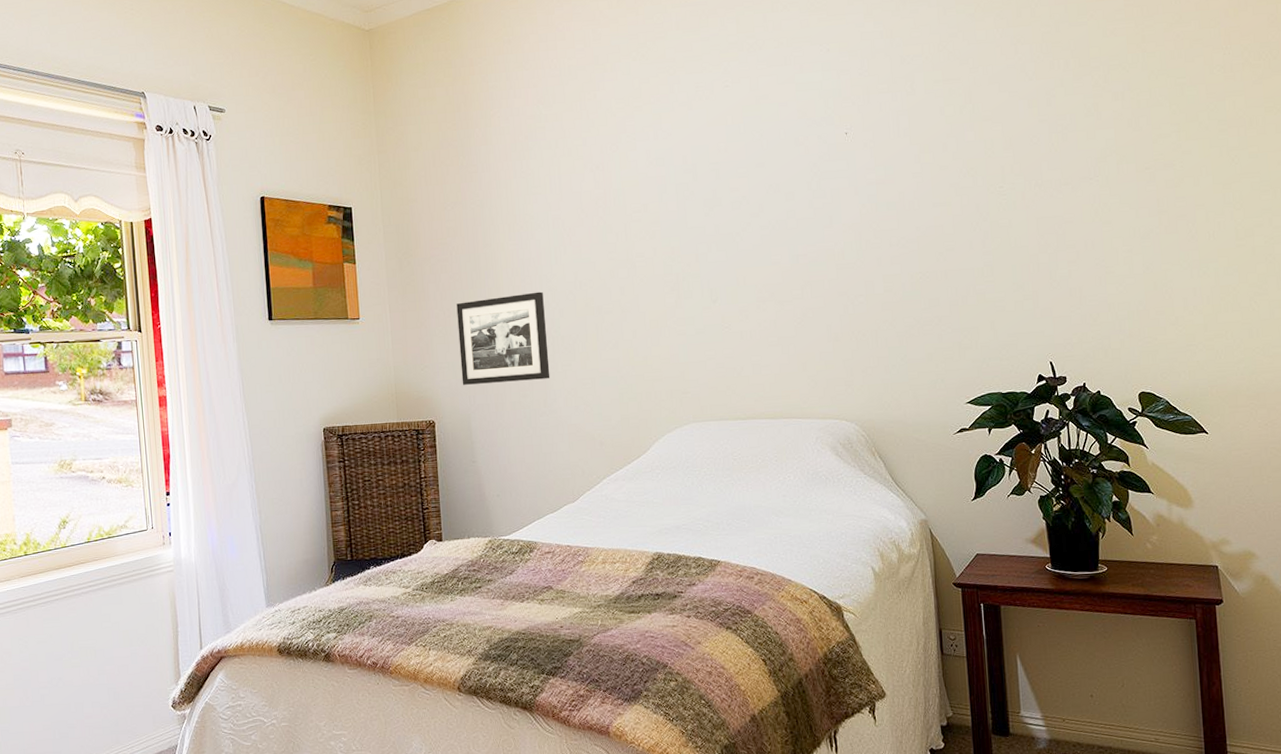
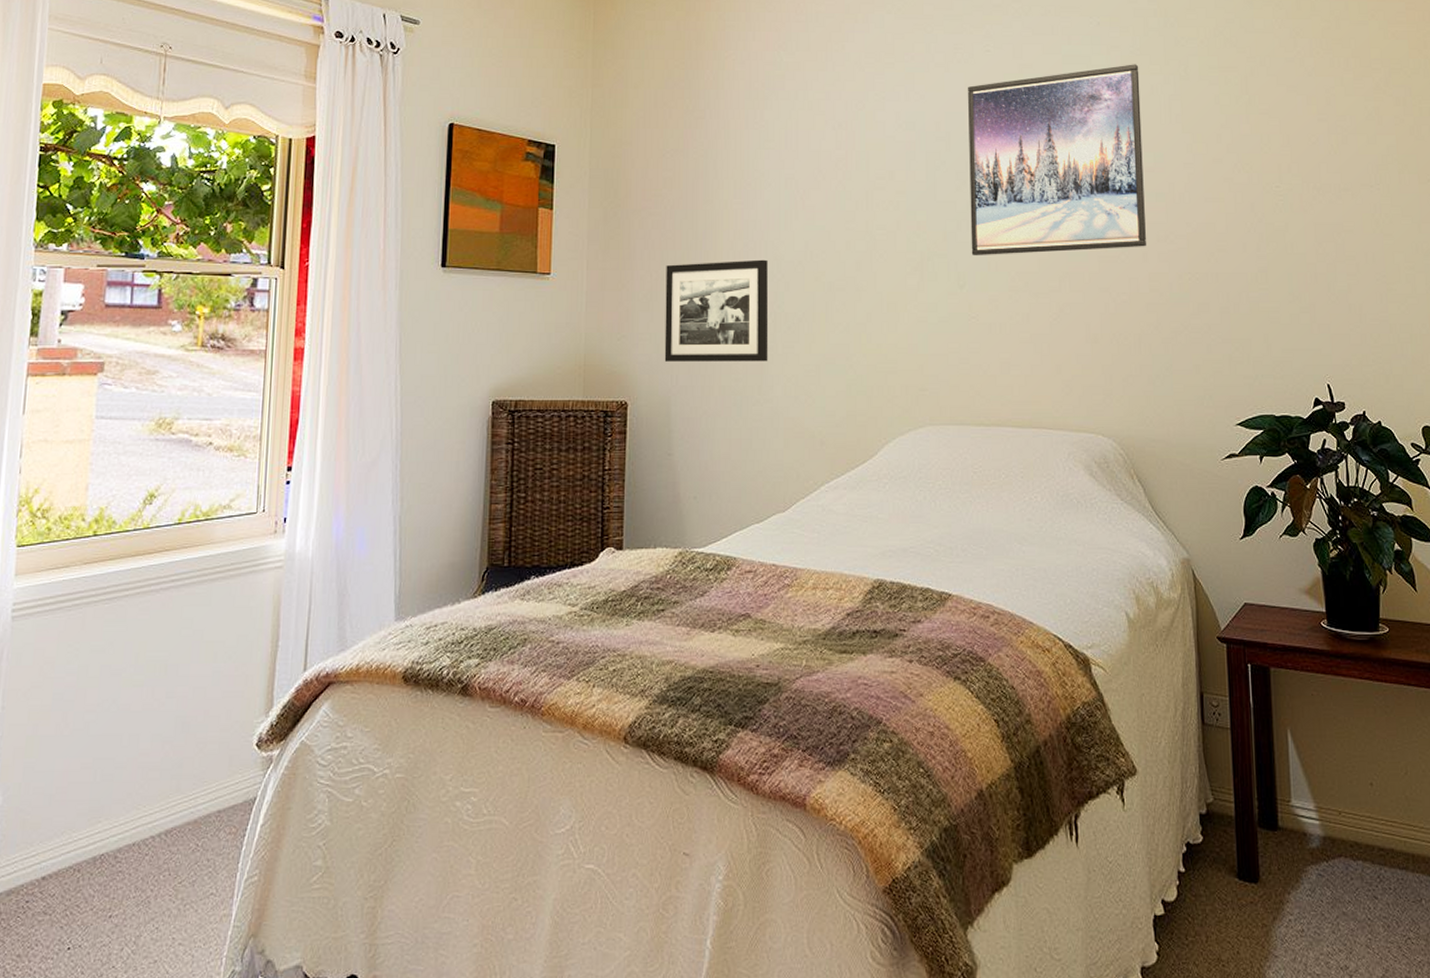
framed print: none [710,85,880,274] -> present [968,64,1146,256]

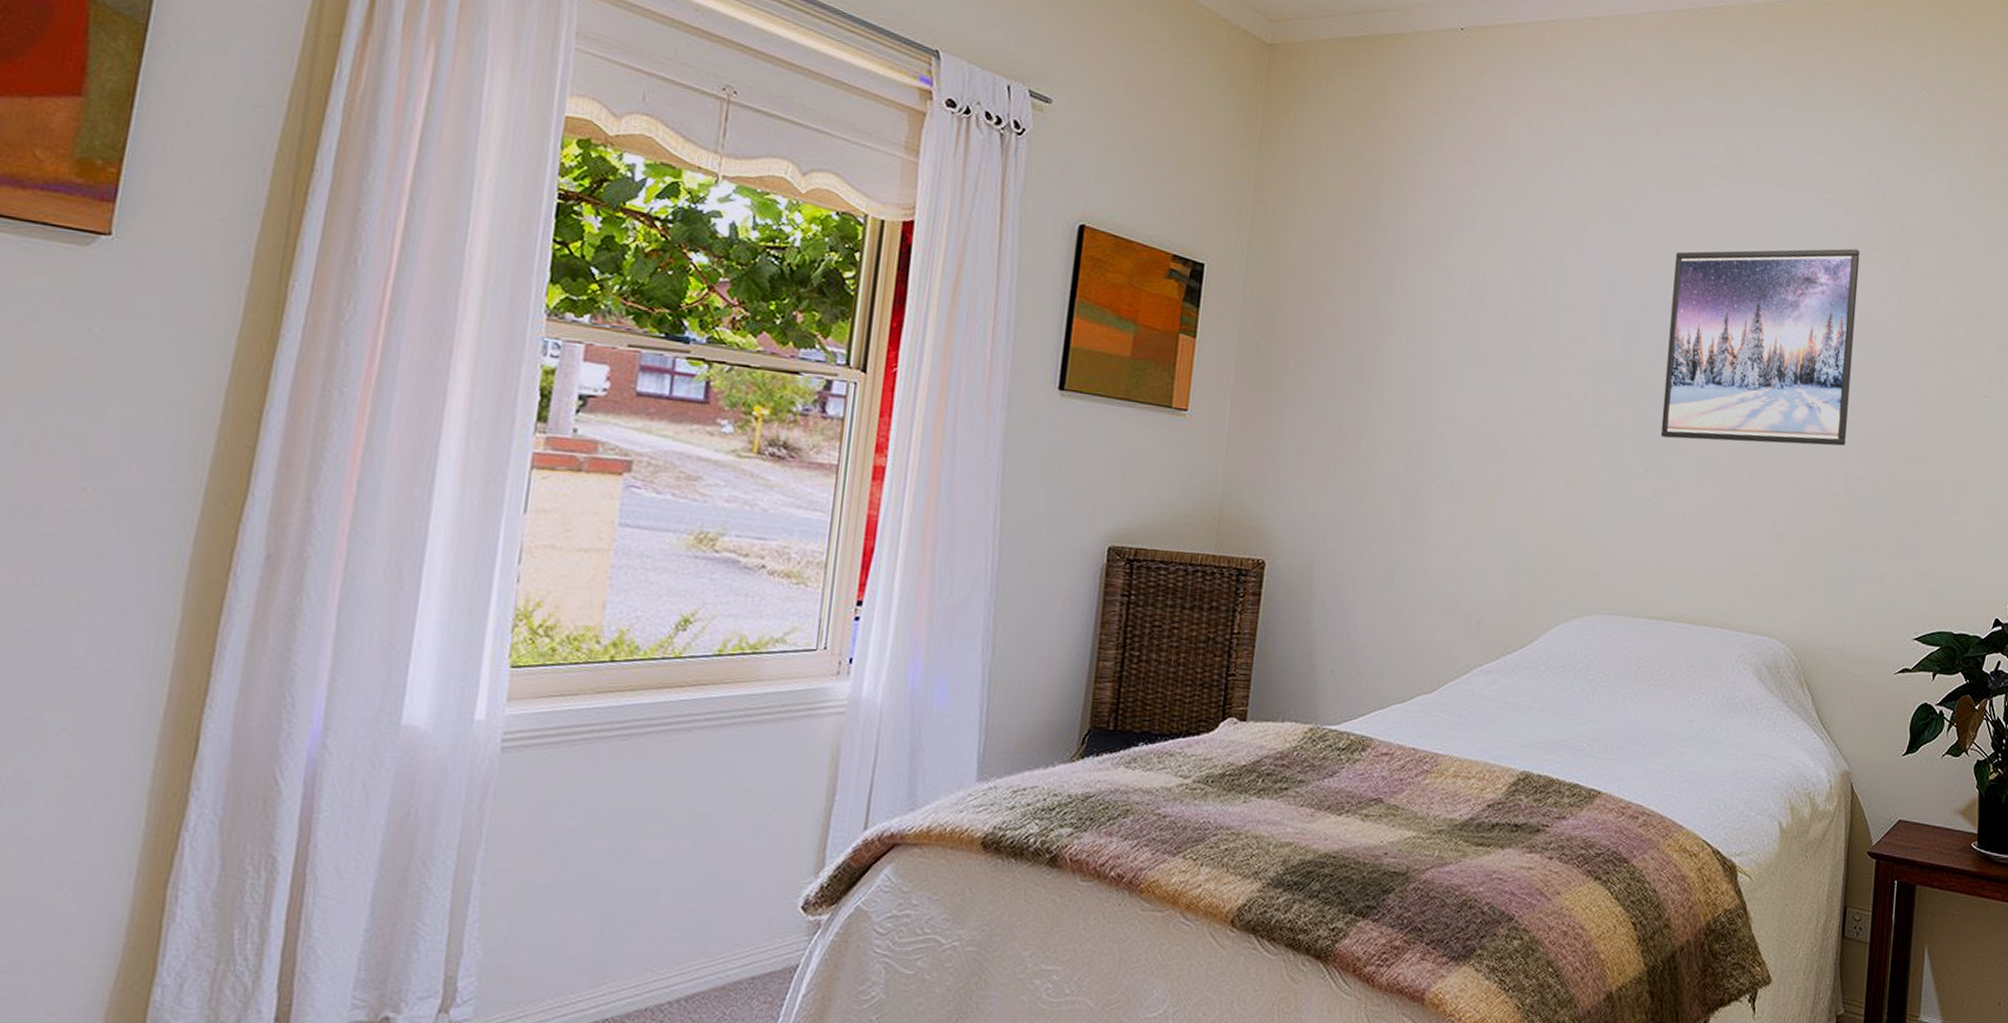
picture frame: present [664,259,769,362] -> none [1311,413,1437,531]

